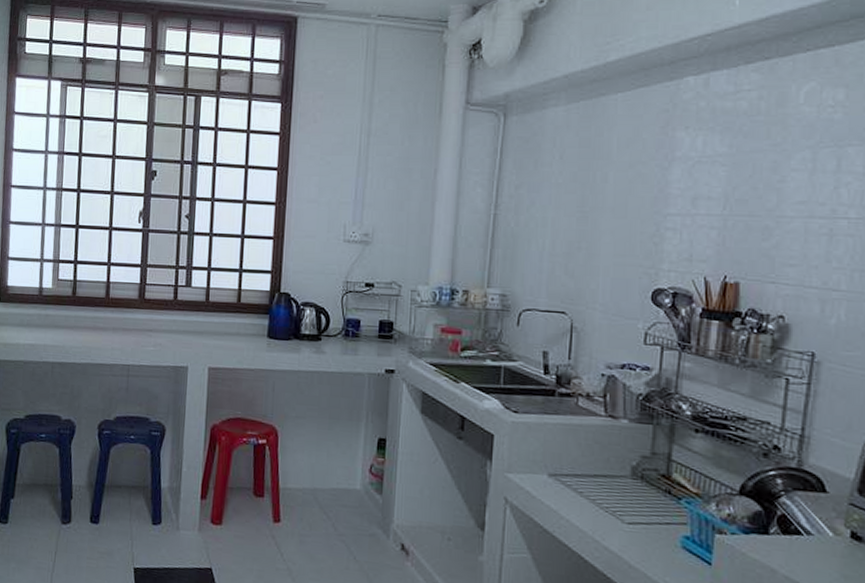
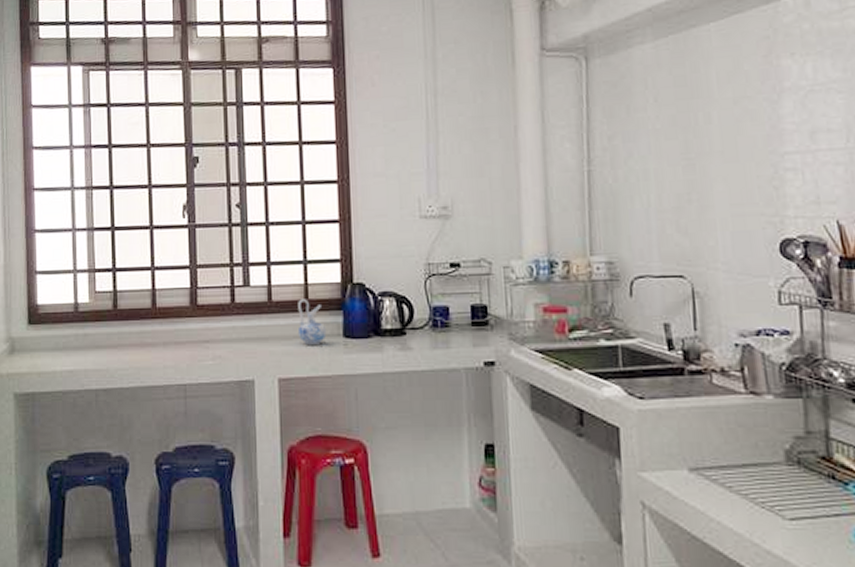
ceramic pitcher: none [228,302,254,342] -> present [297,299,327,345]

